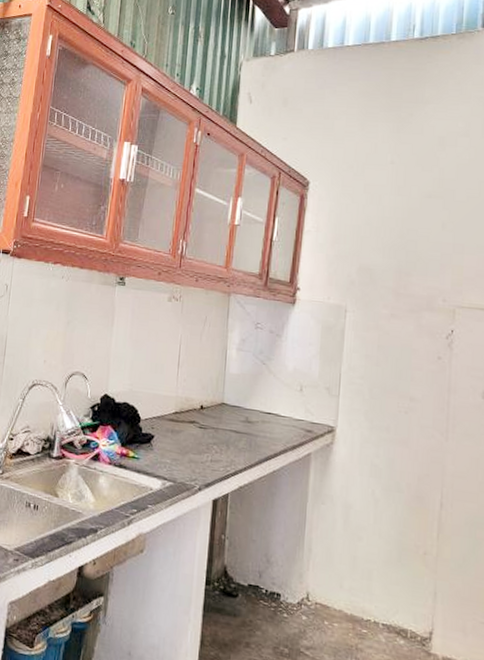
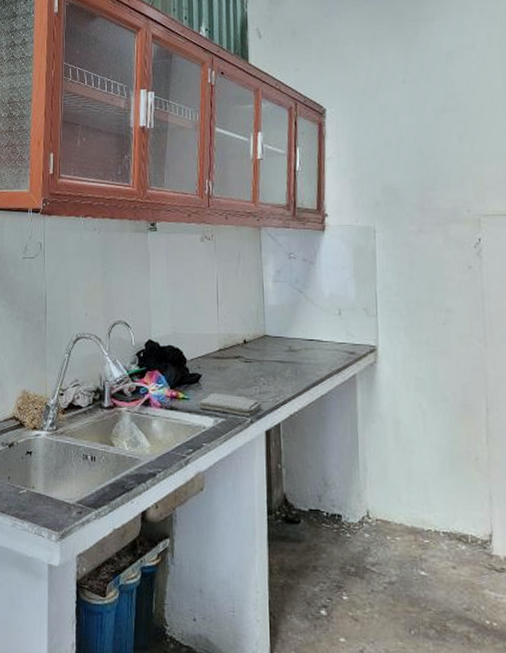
washcloth: none [147,455,211,484] -> present [197,393,261,417]

